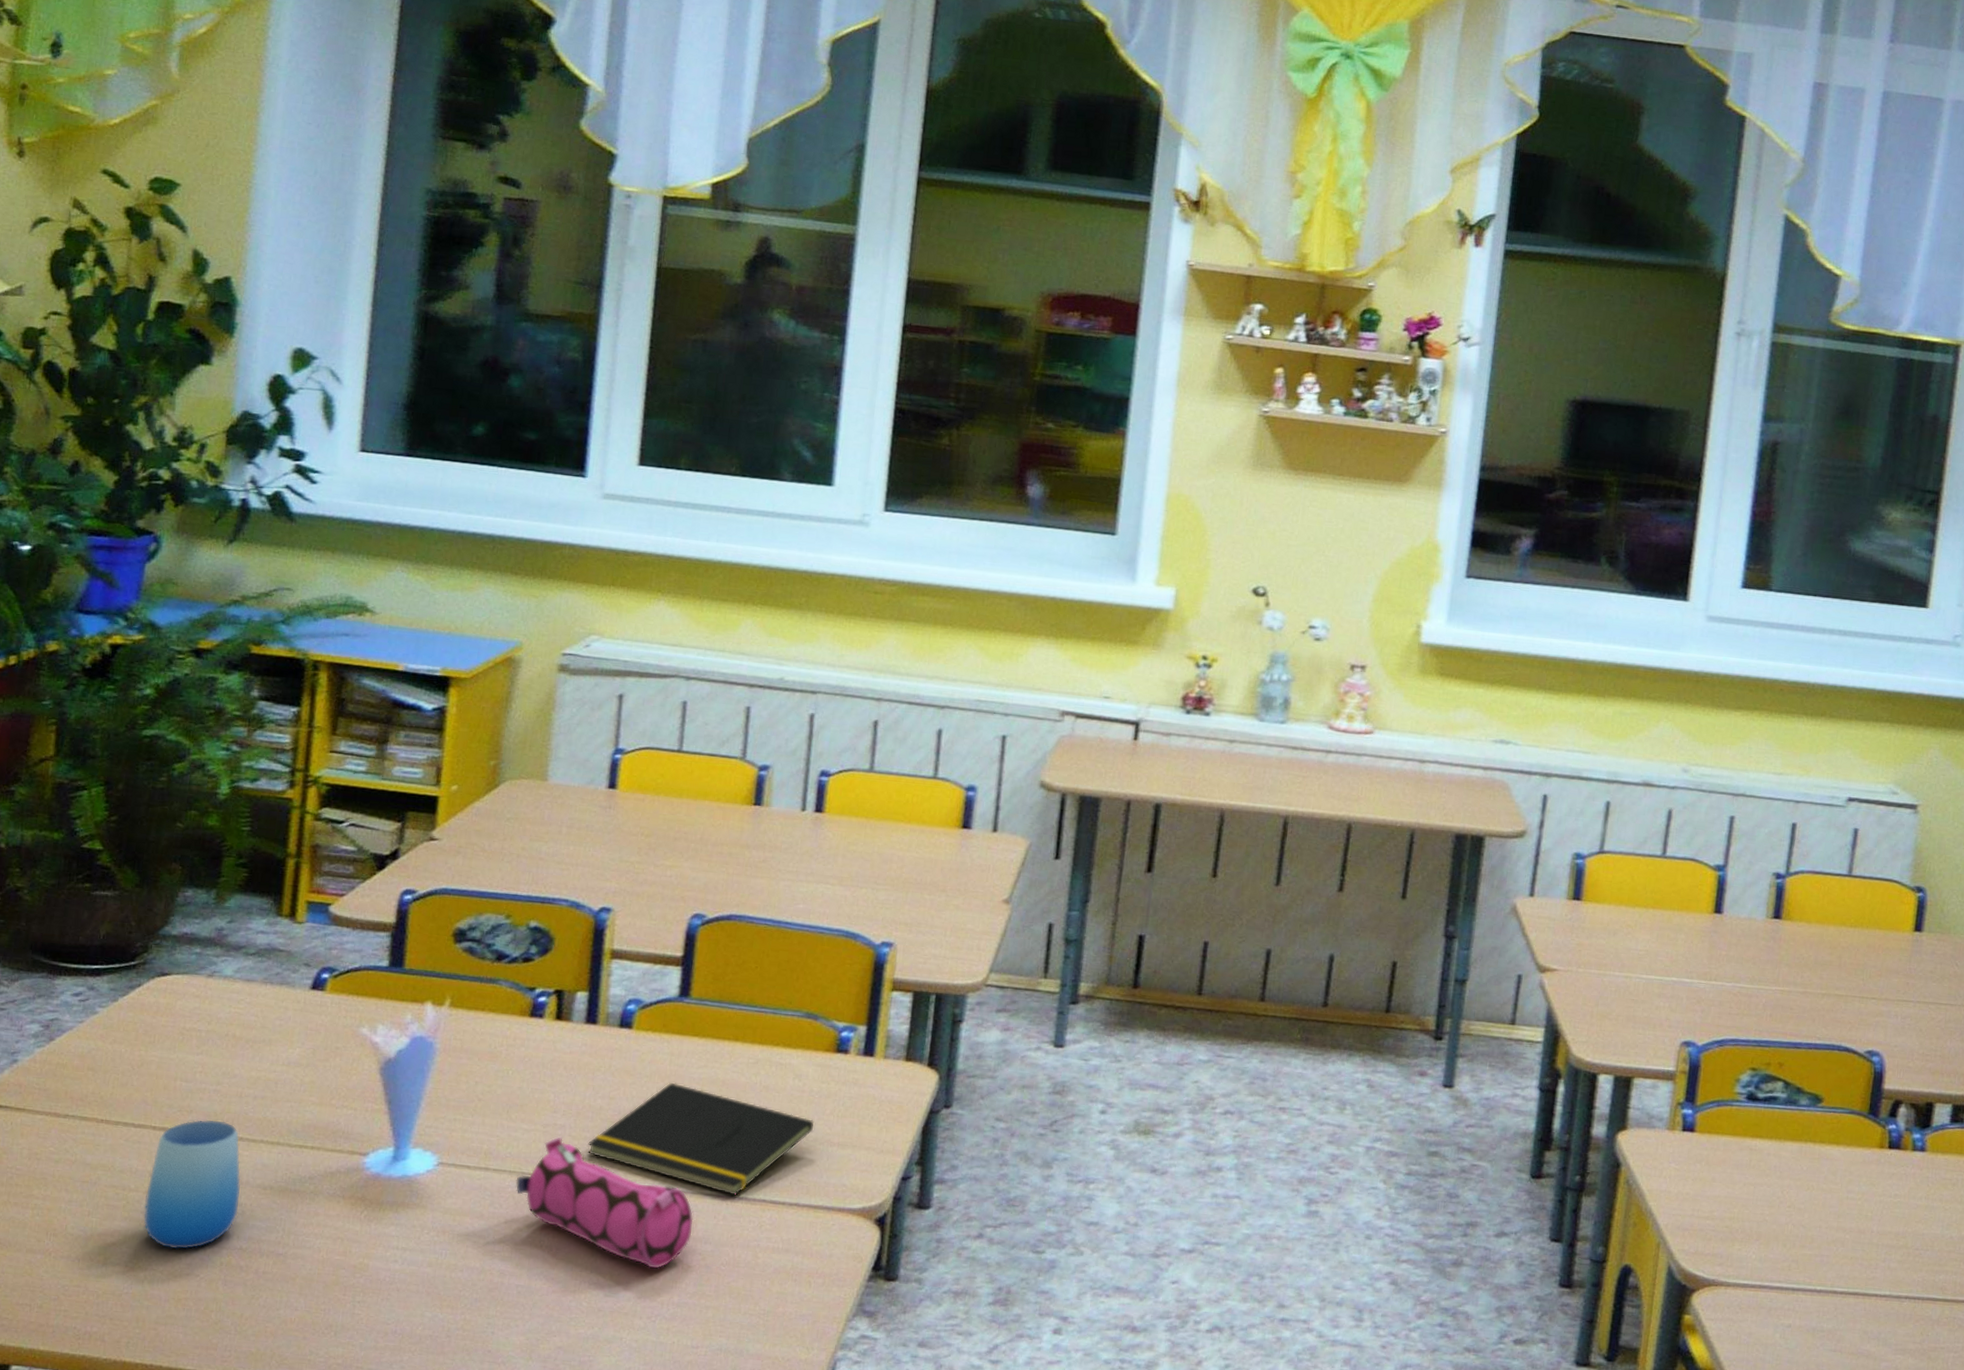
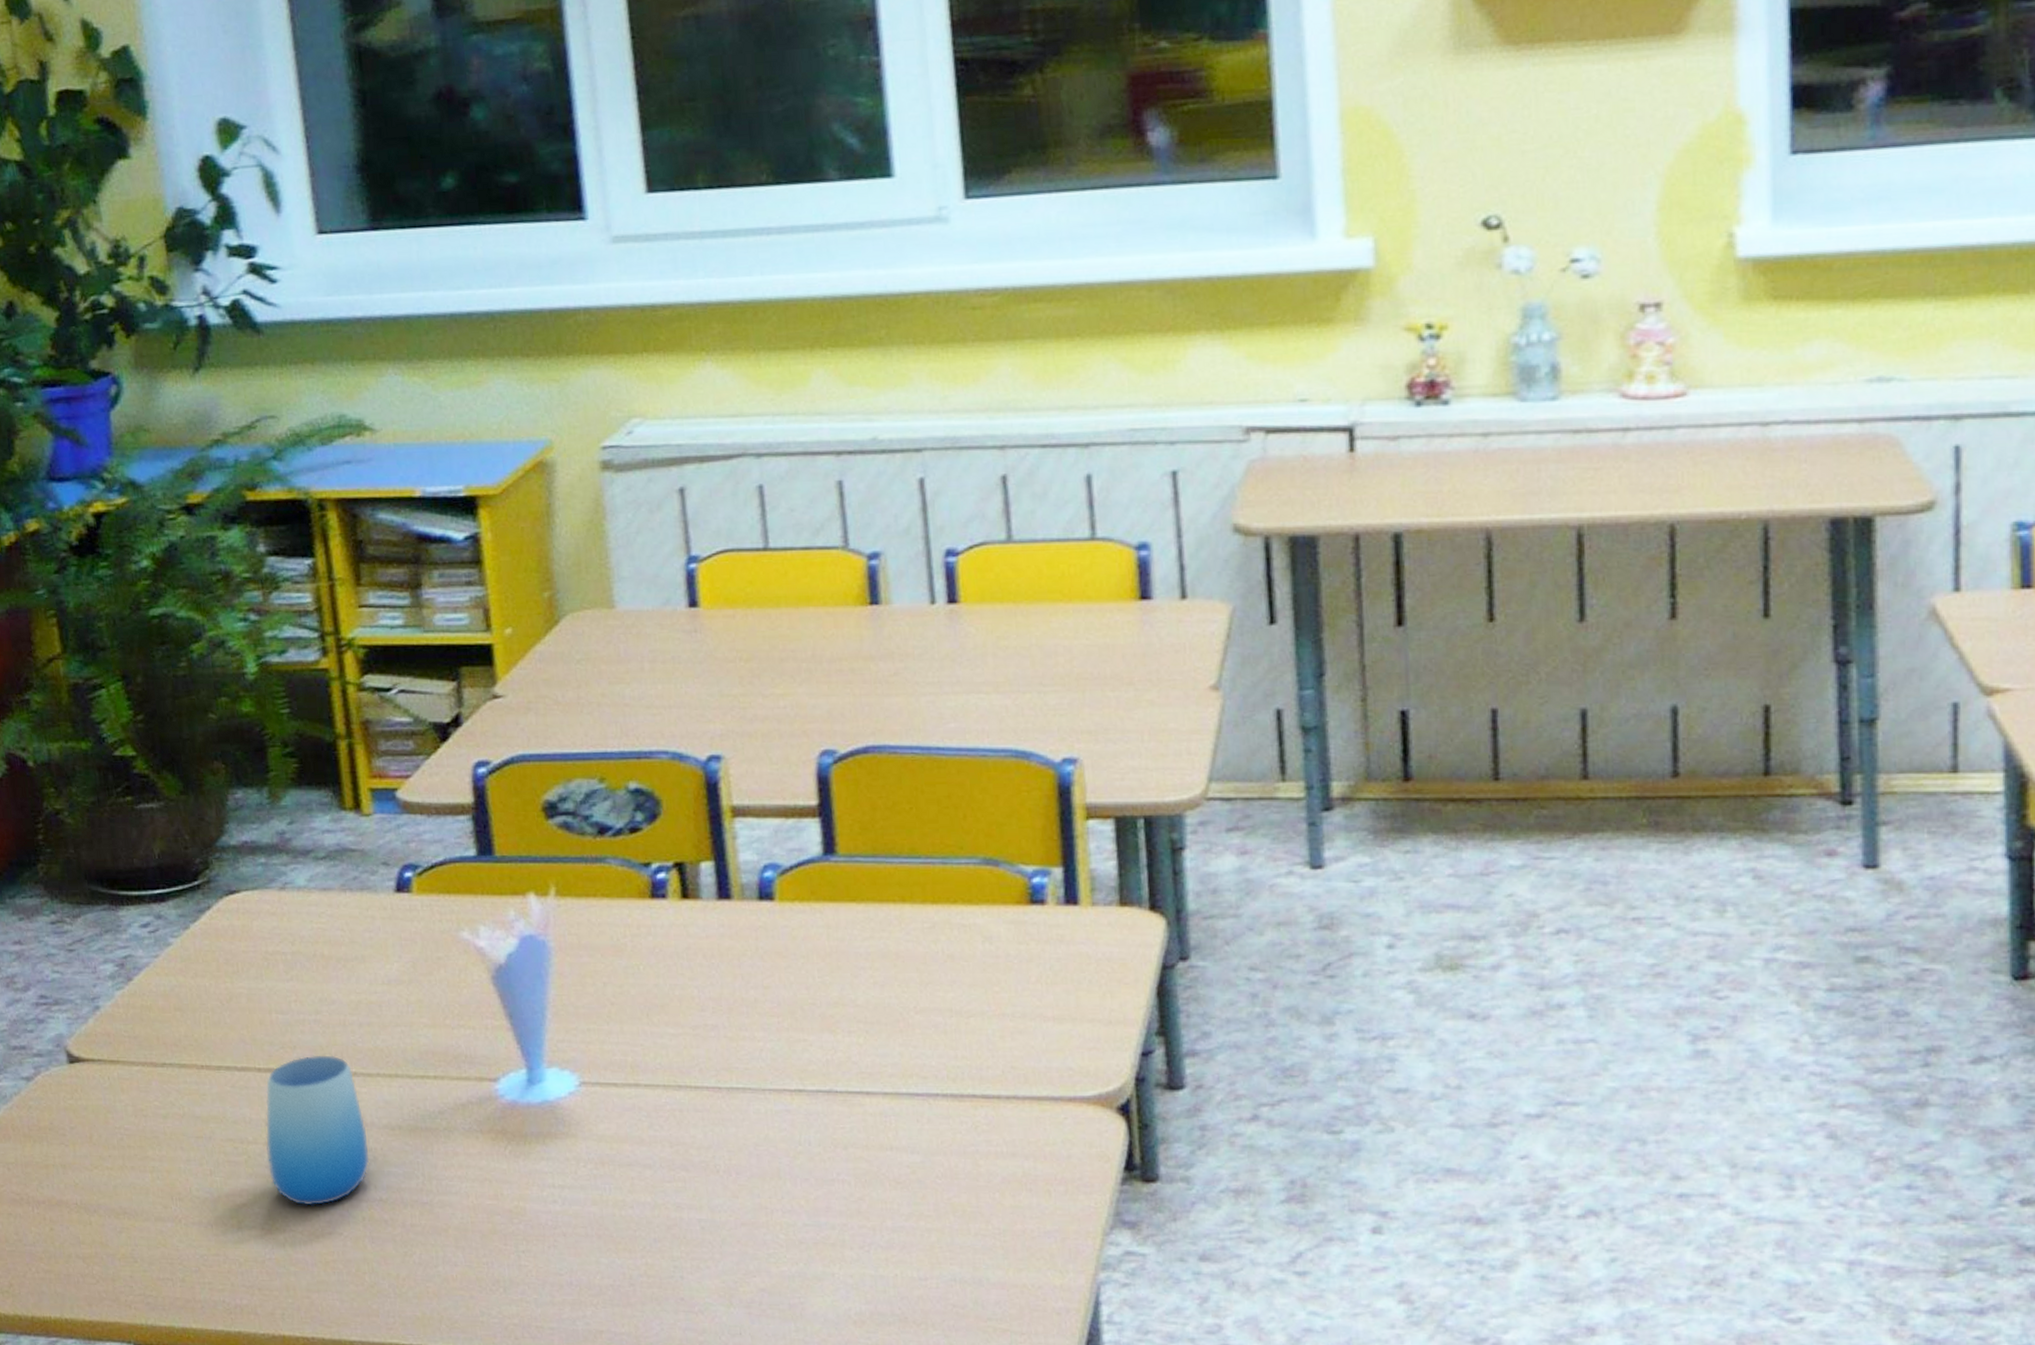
pencil case: present [515,1136,694,1269] -> none [673,1039,894,1189]
notepad: present [588,1082,814,1196] -> none [748,961,1020,1093]

